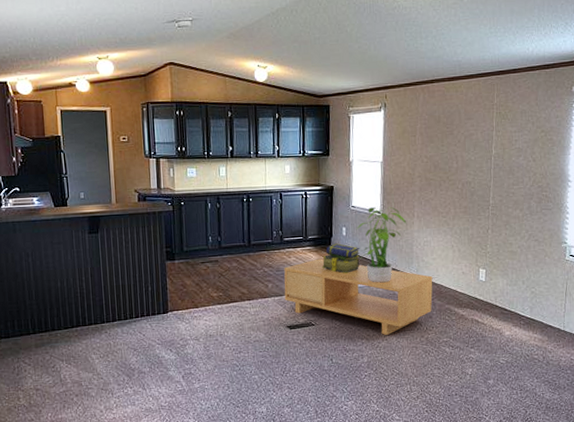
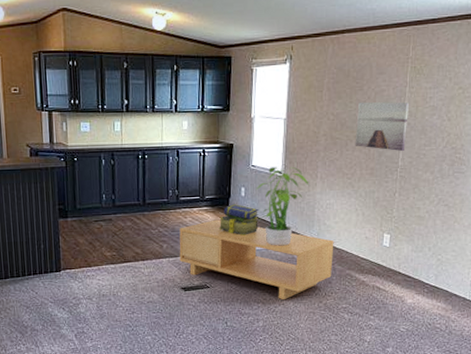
wall art: none [448,144,497,191] -> present [355,101,410,152]

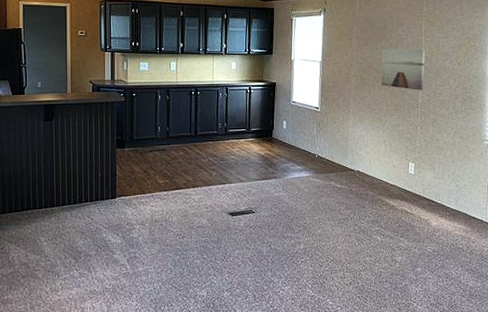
coffee table: present [179,219,334,300] -> none [227,149,366,224]
stack of books: present [218,204,259,235] -> none [263,136,299,164]
potted plant: present [255,166,309,246] -> none [296,102,343,174]

